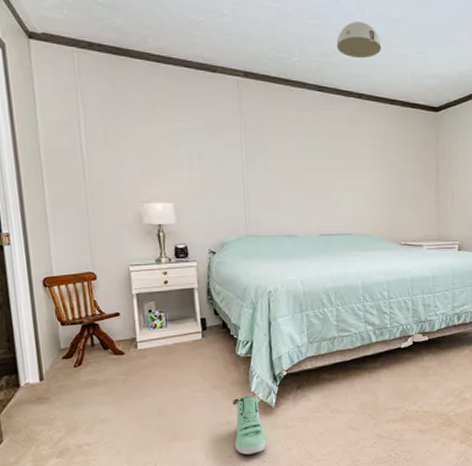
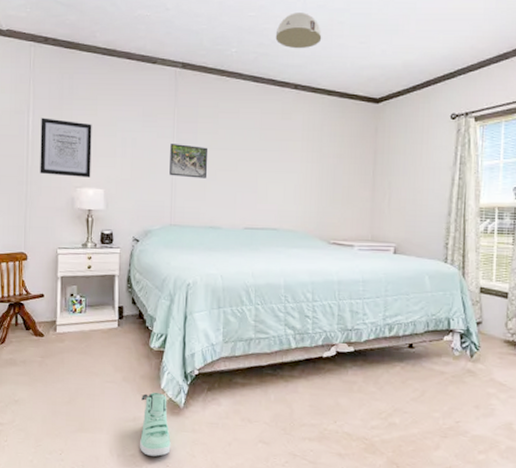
wall art: none [94,130,158,192] -> present [40,117,92,178]
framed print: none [239,155,279,189] -> present [169,144,209,179]

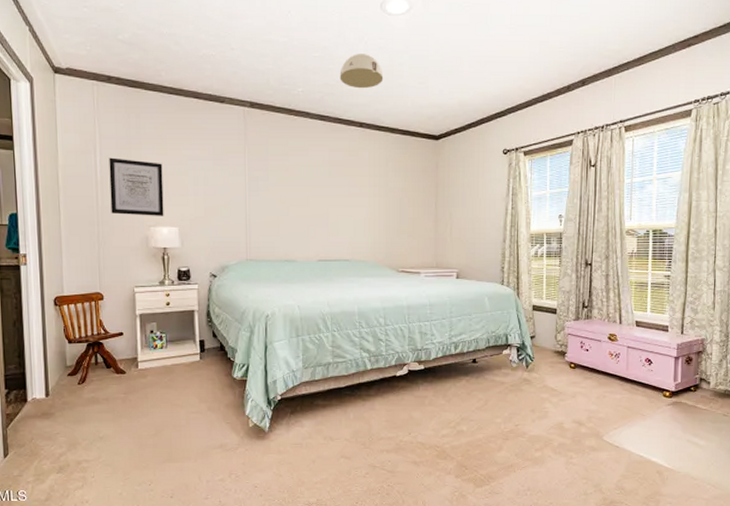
sneaker: present [140,392,171,456] -> none [227,419,258,479]
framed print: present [169,144,209,179] -> none [243,181,280,214]

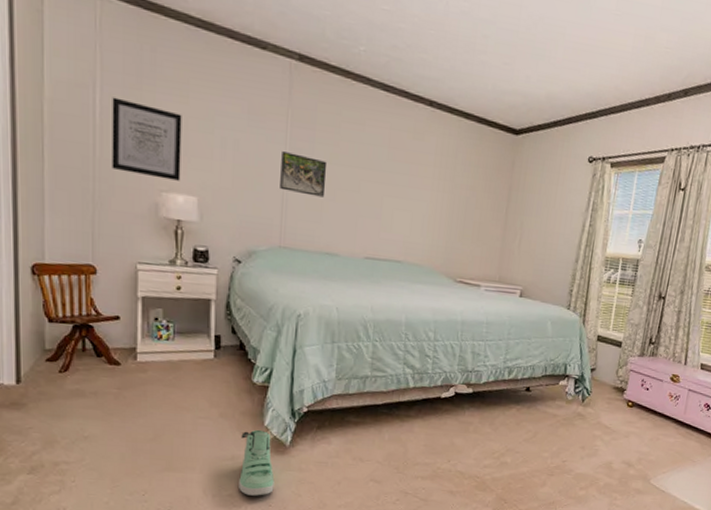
sneaker: none [227,419,258,479] -> present [239,429,275,496]
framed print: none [243,181,280,214] -> present [280,151,328,197]
ceiling light: present [339,54,384,89] -> none [411,15,464,60]

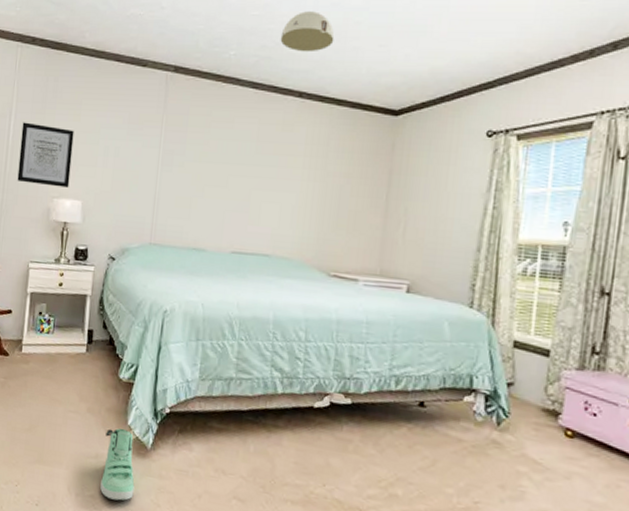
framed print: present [280,151,328,197] -> none [153,154,197,194]
ceiling light: none [411,15,464,60] -> present [280,11,335,52]

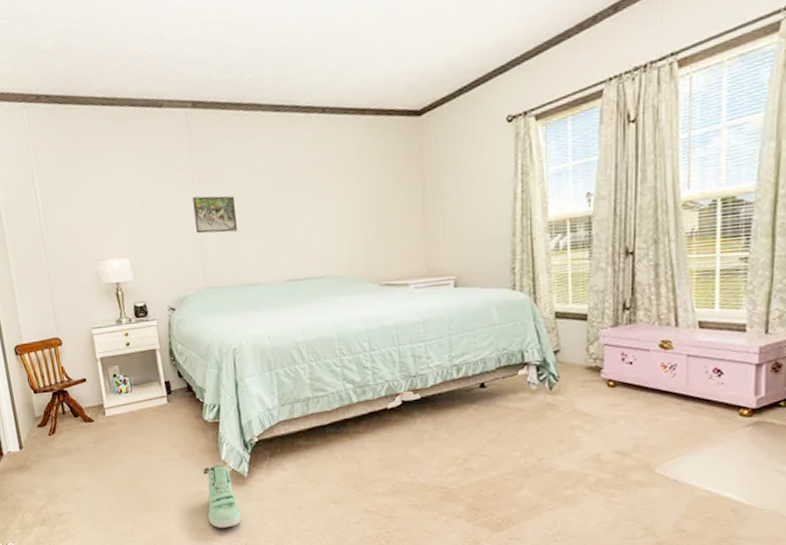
wall art: present [17,122,74,188] -> none [48,187,113,251]
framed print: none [153,154,197,194] -> present [192,195,237,234]
ceiling light: present [280,11,335,52] -> none [292,18,347,65]

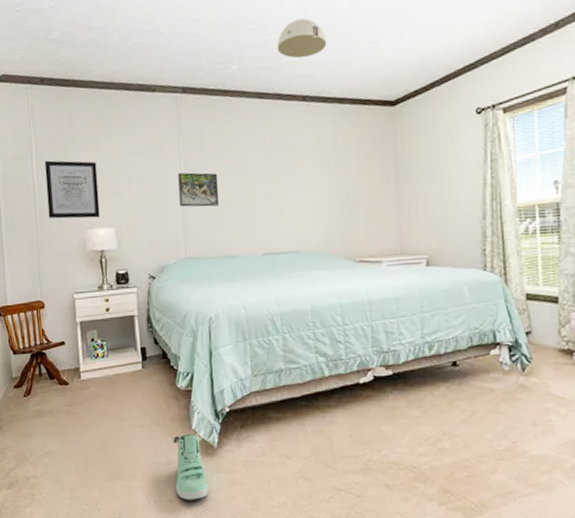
wall art: none [48,187,113,251] -> present [44,160,100,219]
ceiling light: none [292,18,347,65] -> present [277,18,327,59]

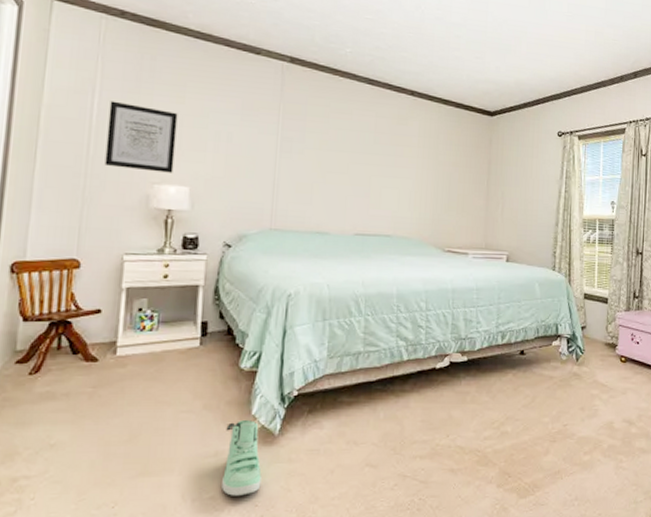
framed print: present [178,172,219,207] -> none [271,141,317,180]
ceiling light: present [277,18,327,59] -> none [392,21,439,57]

